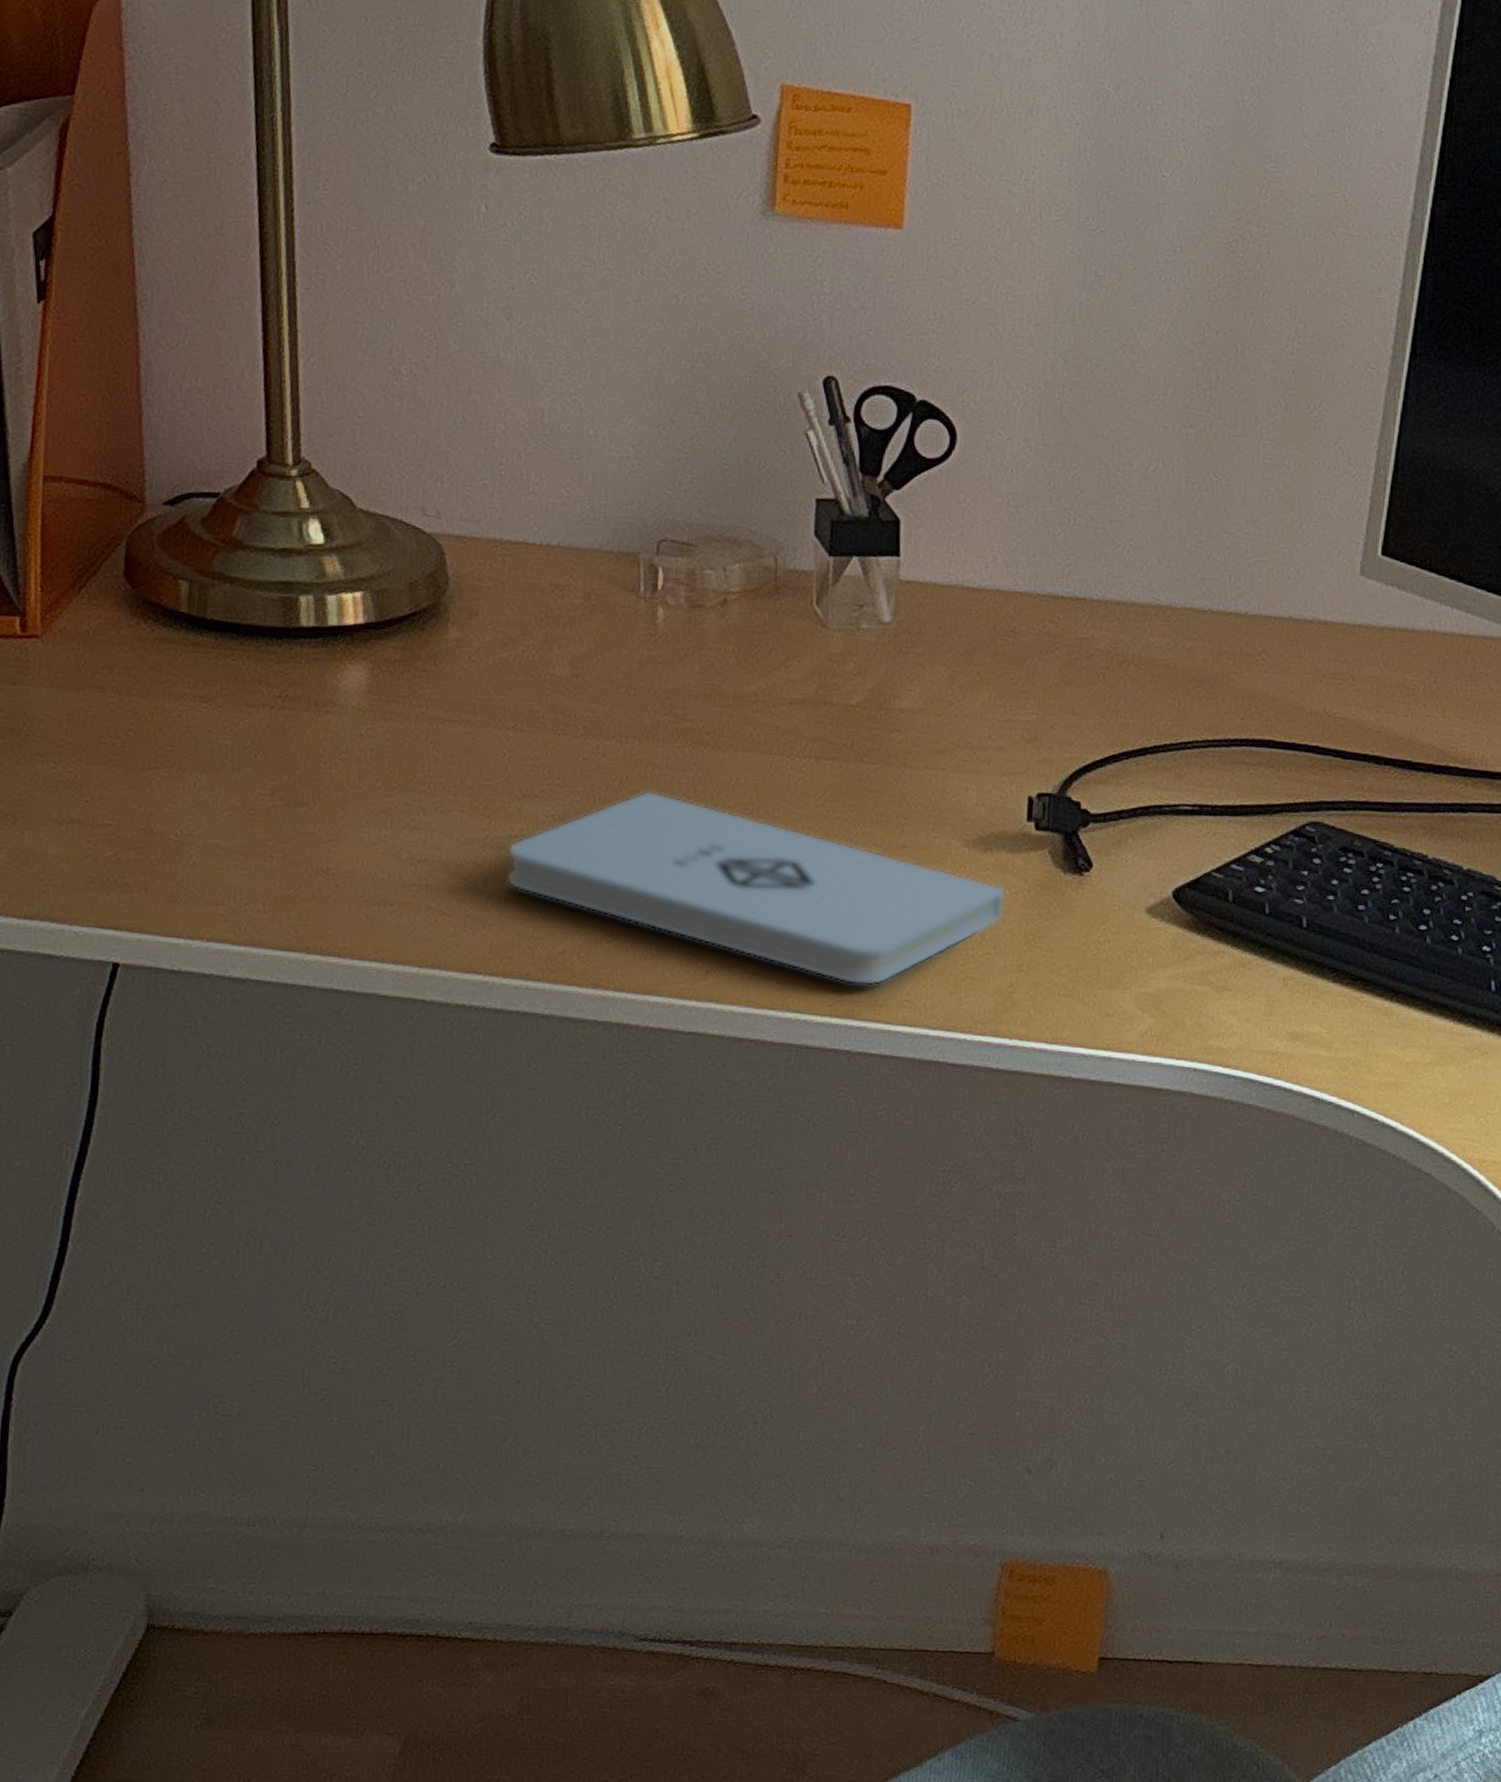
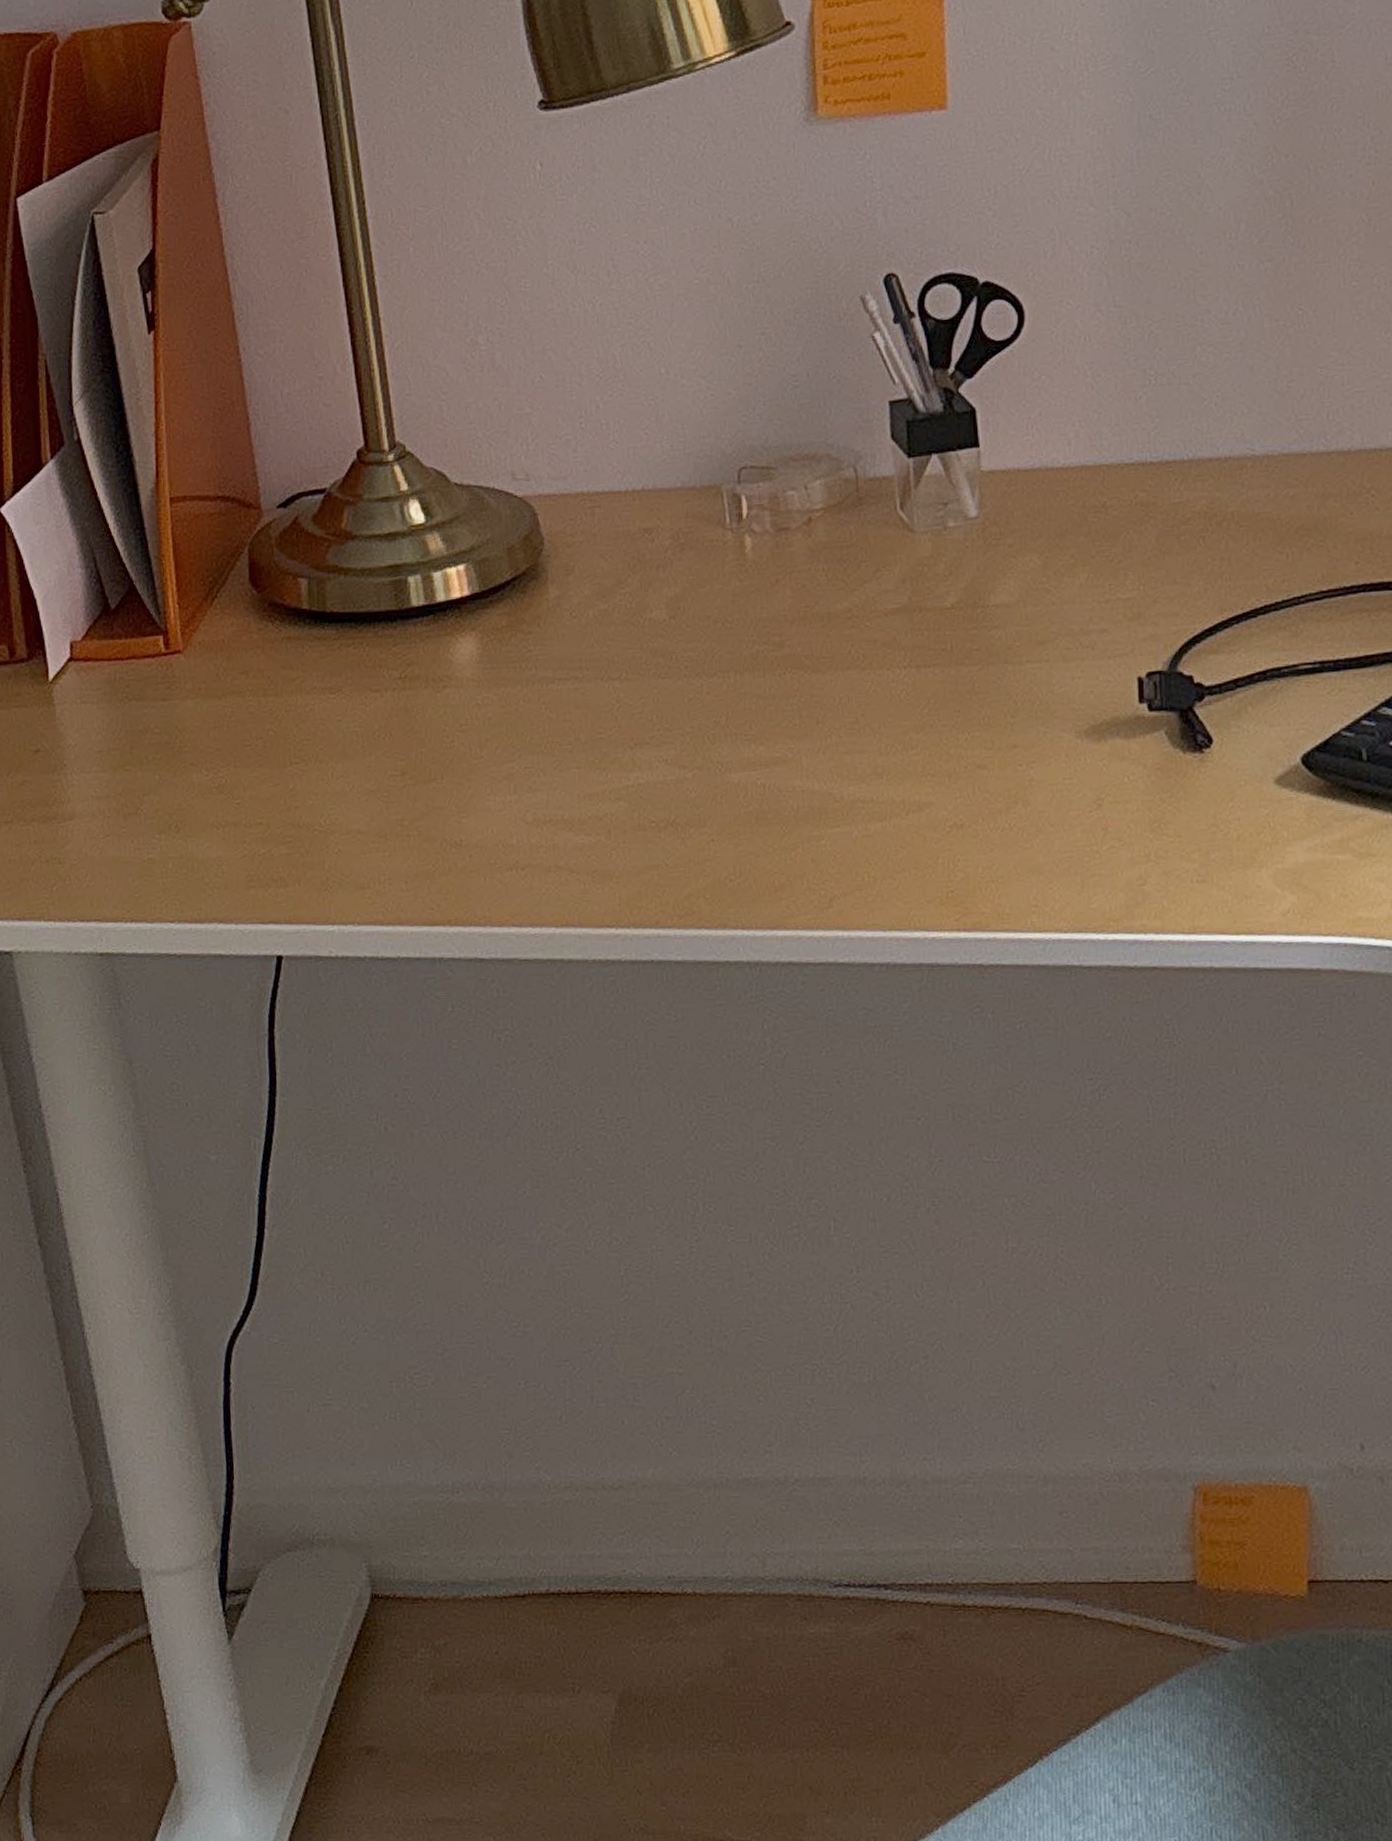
notepad: present [507,790,1006,986] -> none [625,722,1126,896]

